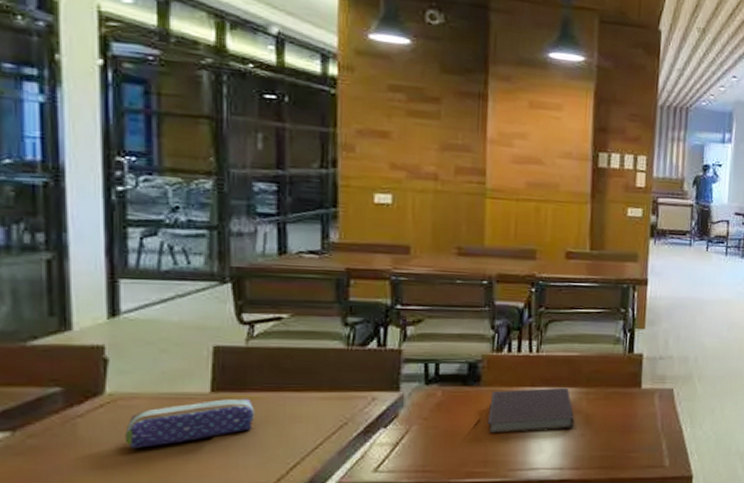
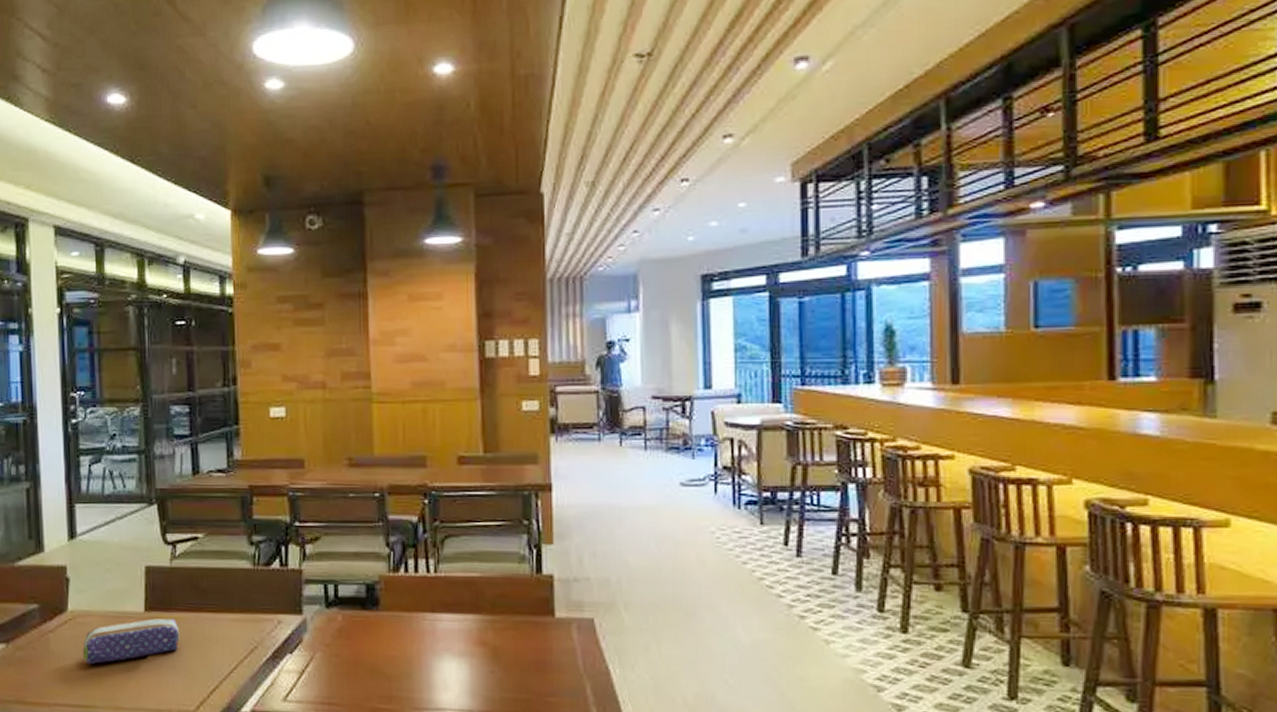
notebook: present [487,387,575,434] -> none [389,614,481,666]

